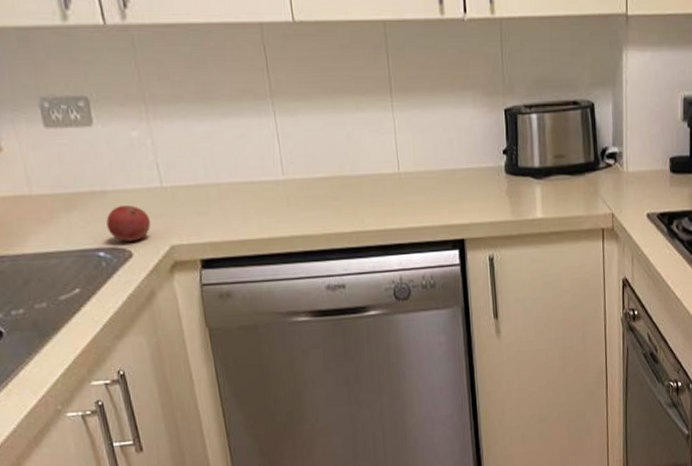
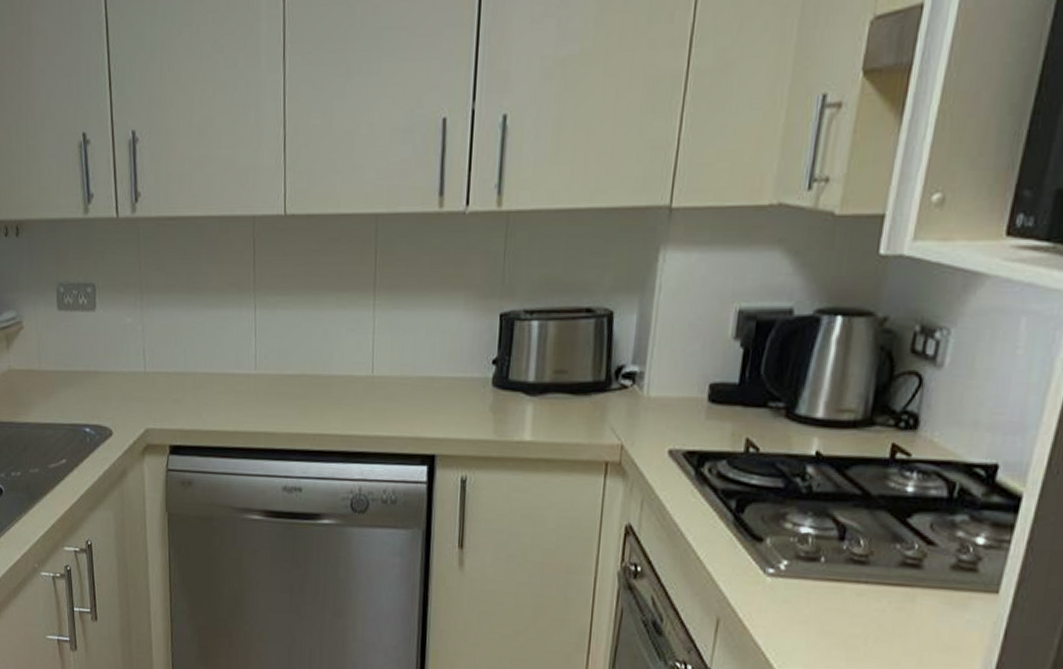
apple: present [106,204,151,242] -> none [95,386,132,421]

